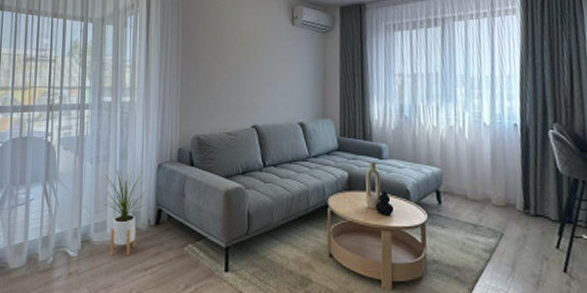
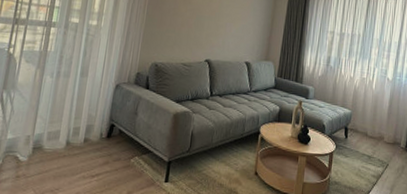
house plant: present [104,165,147,256] -> none [60,83,103,164]

